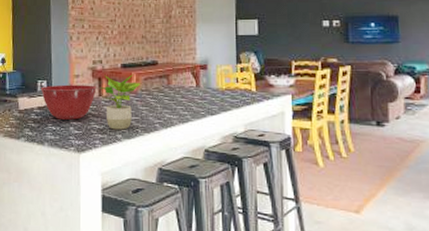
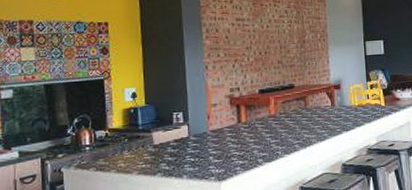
mixing bowl: present [40,84,97,120] -> none [176,112,236,150]
potted plant: present [99,74,141,130] -> none [238,99,279,155]

